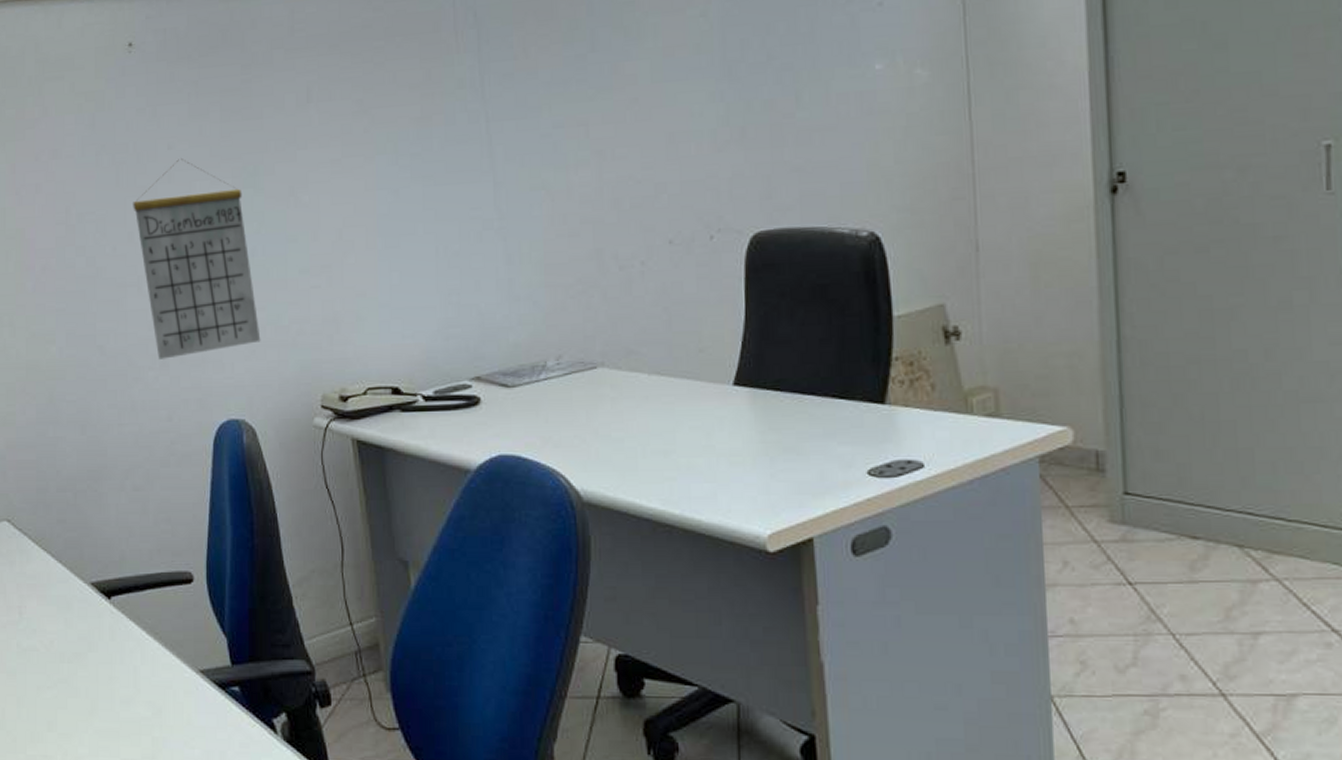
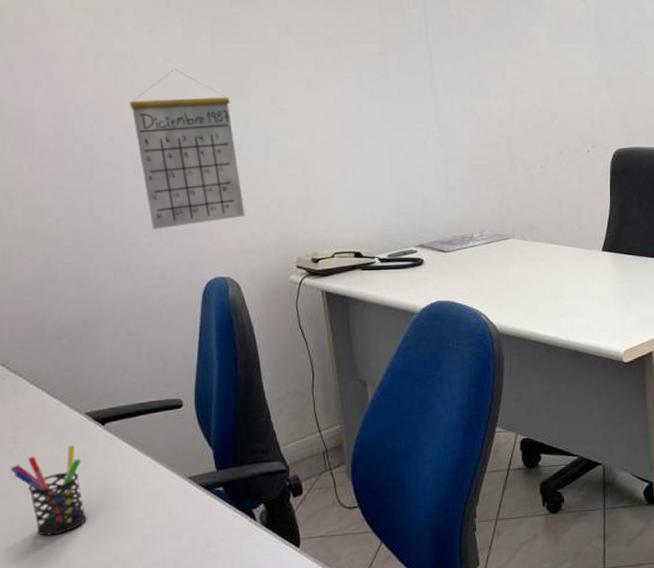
pen holder: none [16,621,93,727] -> present [10,445,87,536]

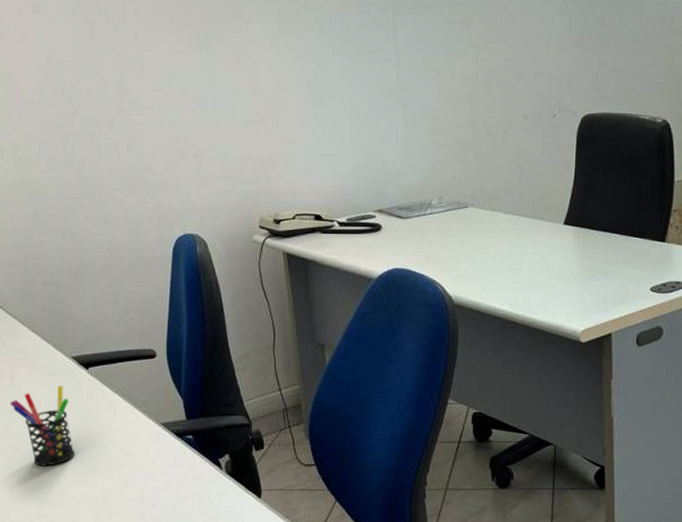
calendar: present [130,70,245,229] -> none [105,22,212,184]

